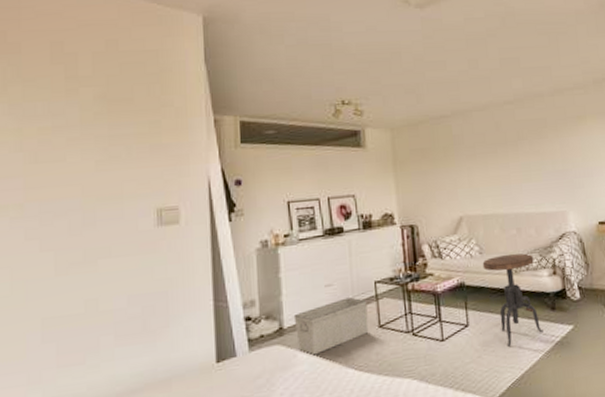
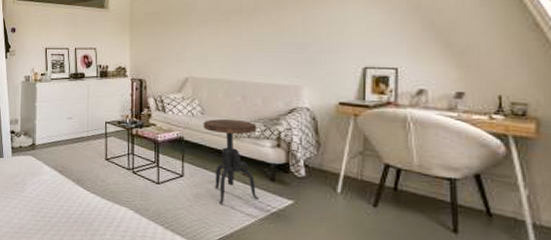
storage bin: present [293,297,369,356] -> none [43,130,98,170]

